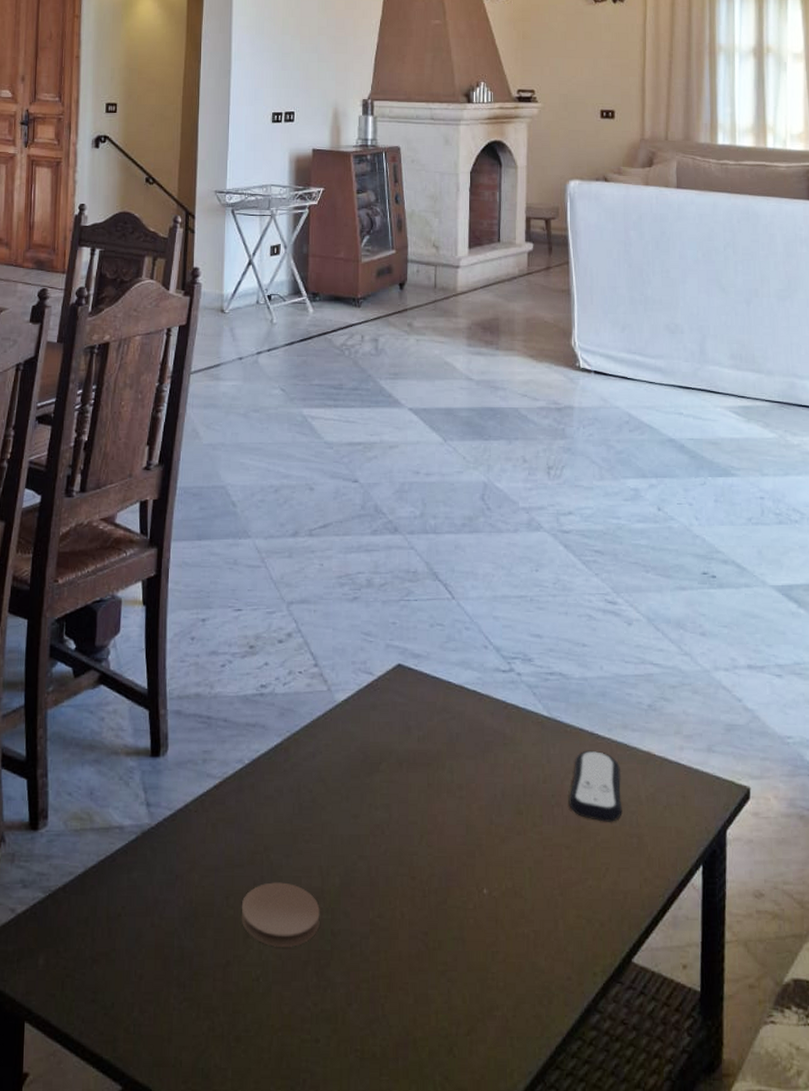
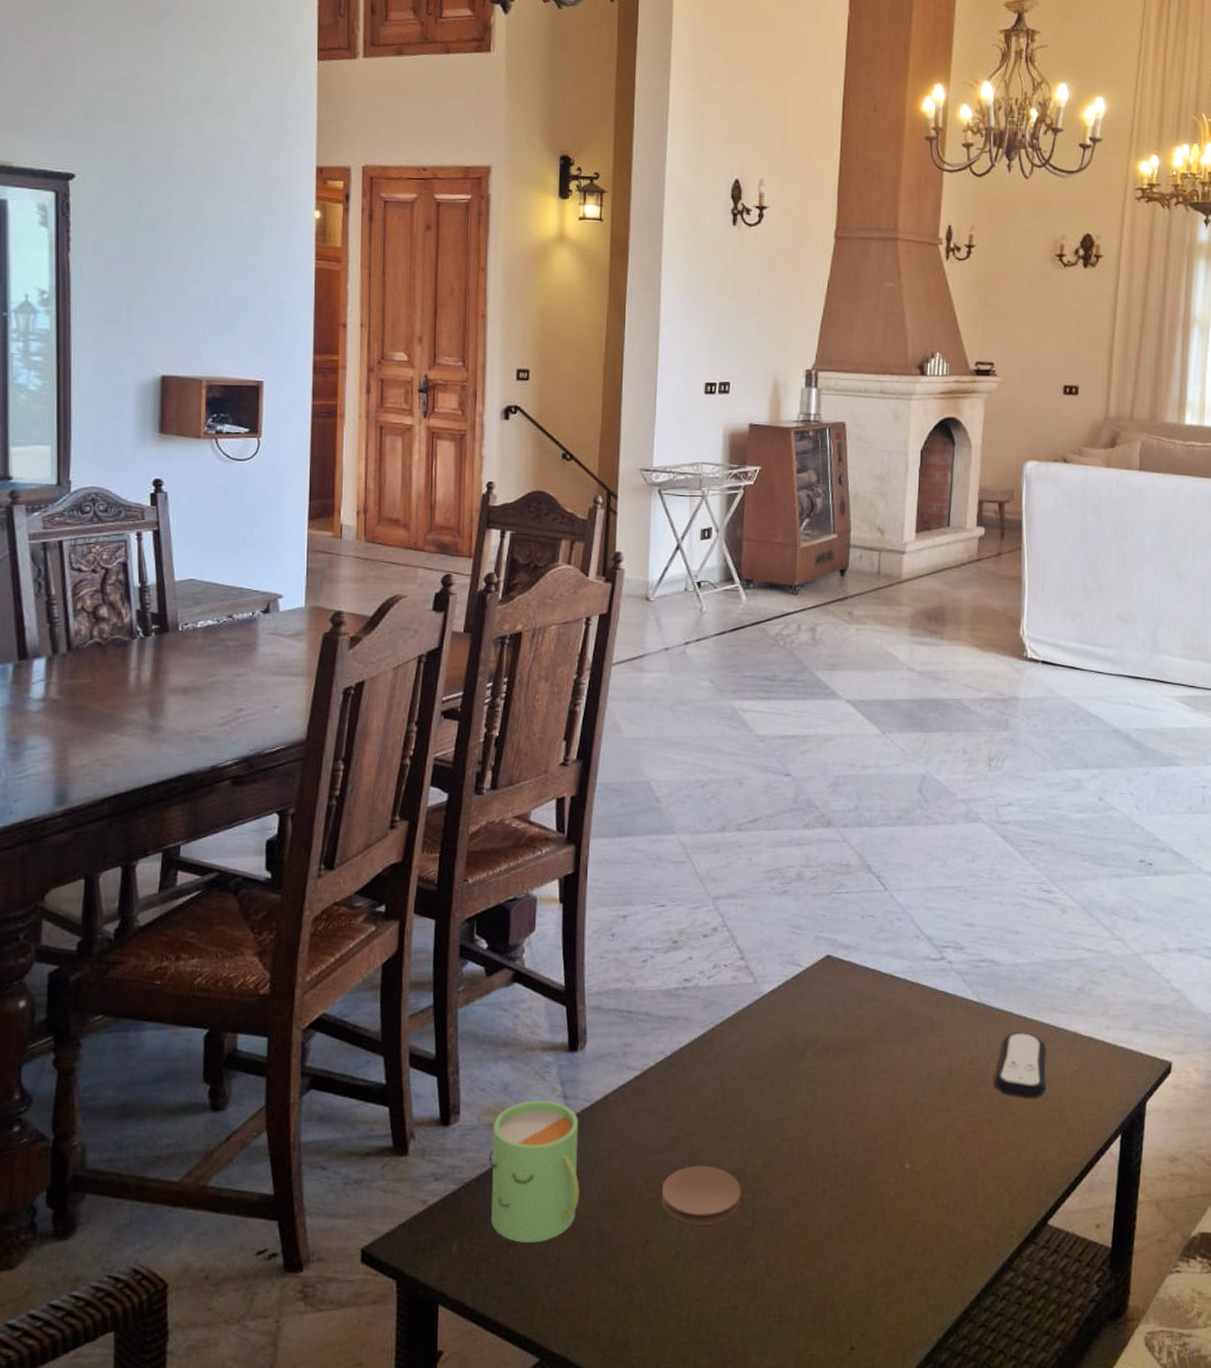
mug: none [74,807,162,959] -> present [488,1100,580,1243]

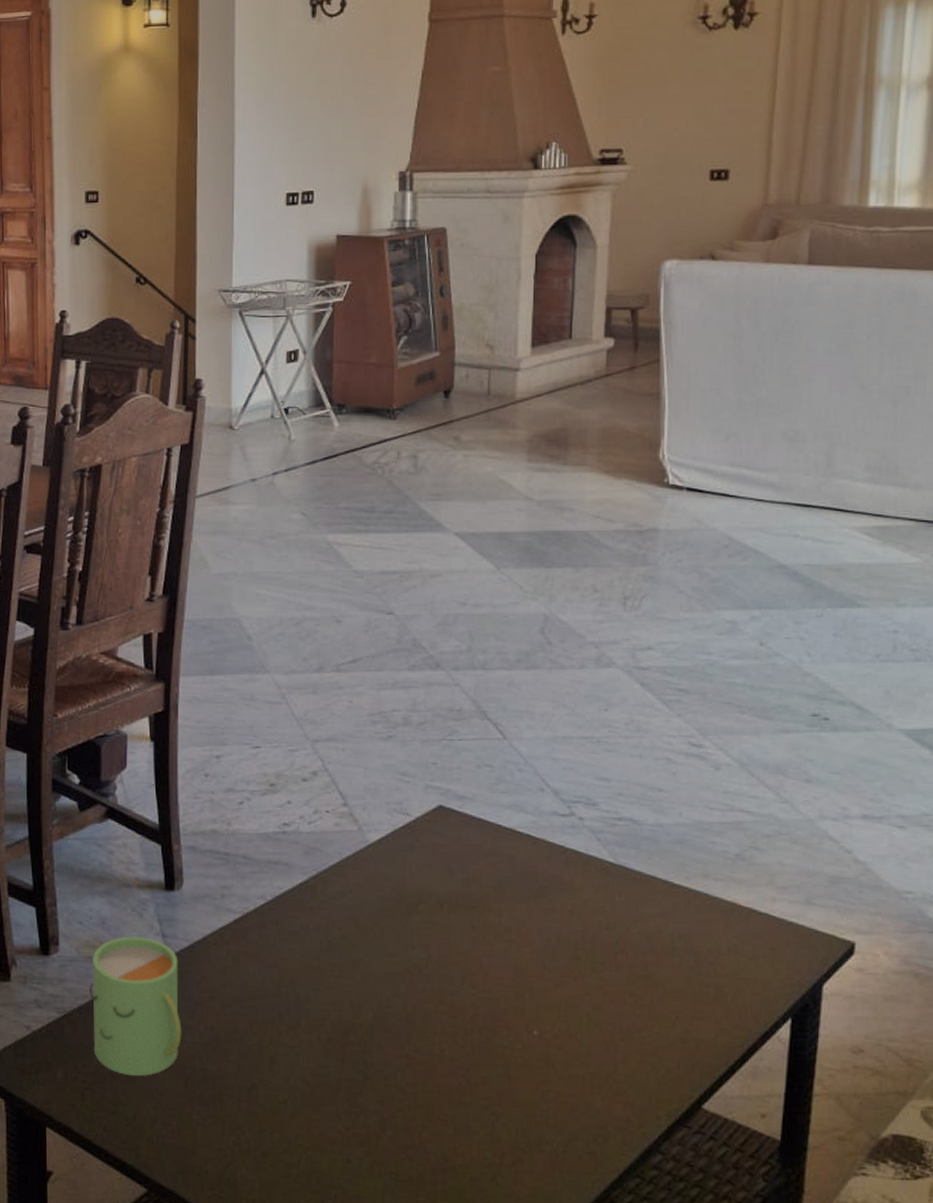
coaster: present [661,1165,741,1225] -> none [266,1014,351,1075]
remote control: present [993,1032,1046,1099] -> none [635,898,699,971]

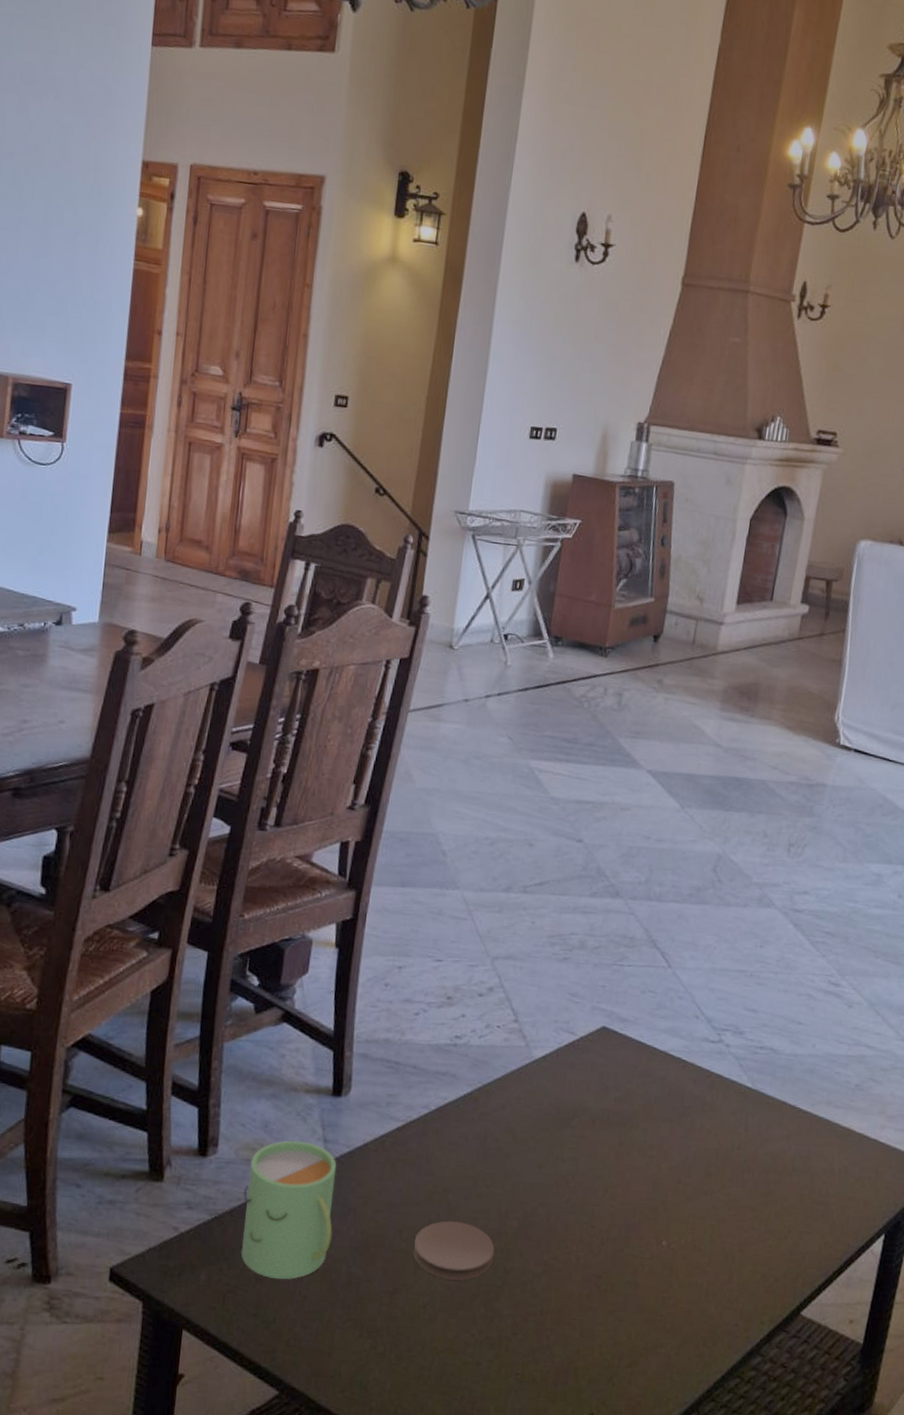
coaster: none [266,1014,351,1075] -> present [412,1221,495,1280]

